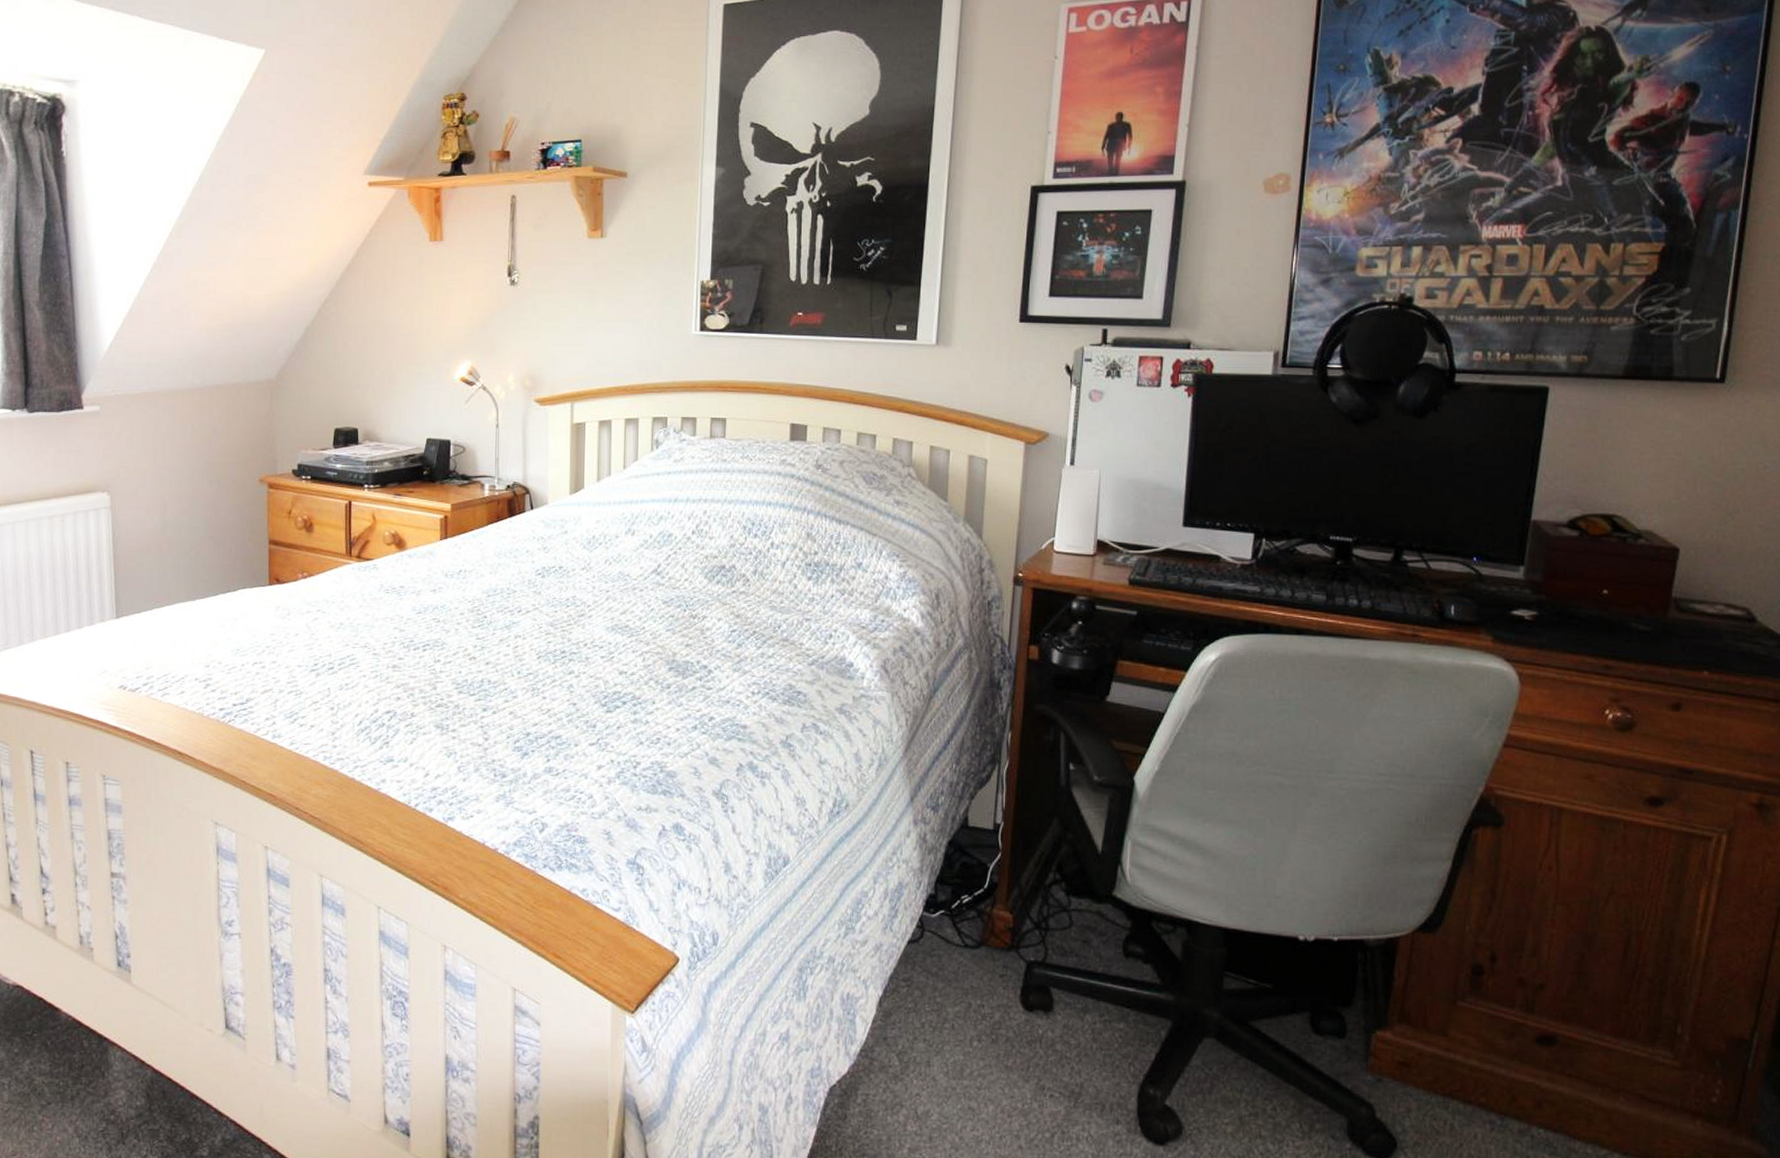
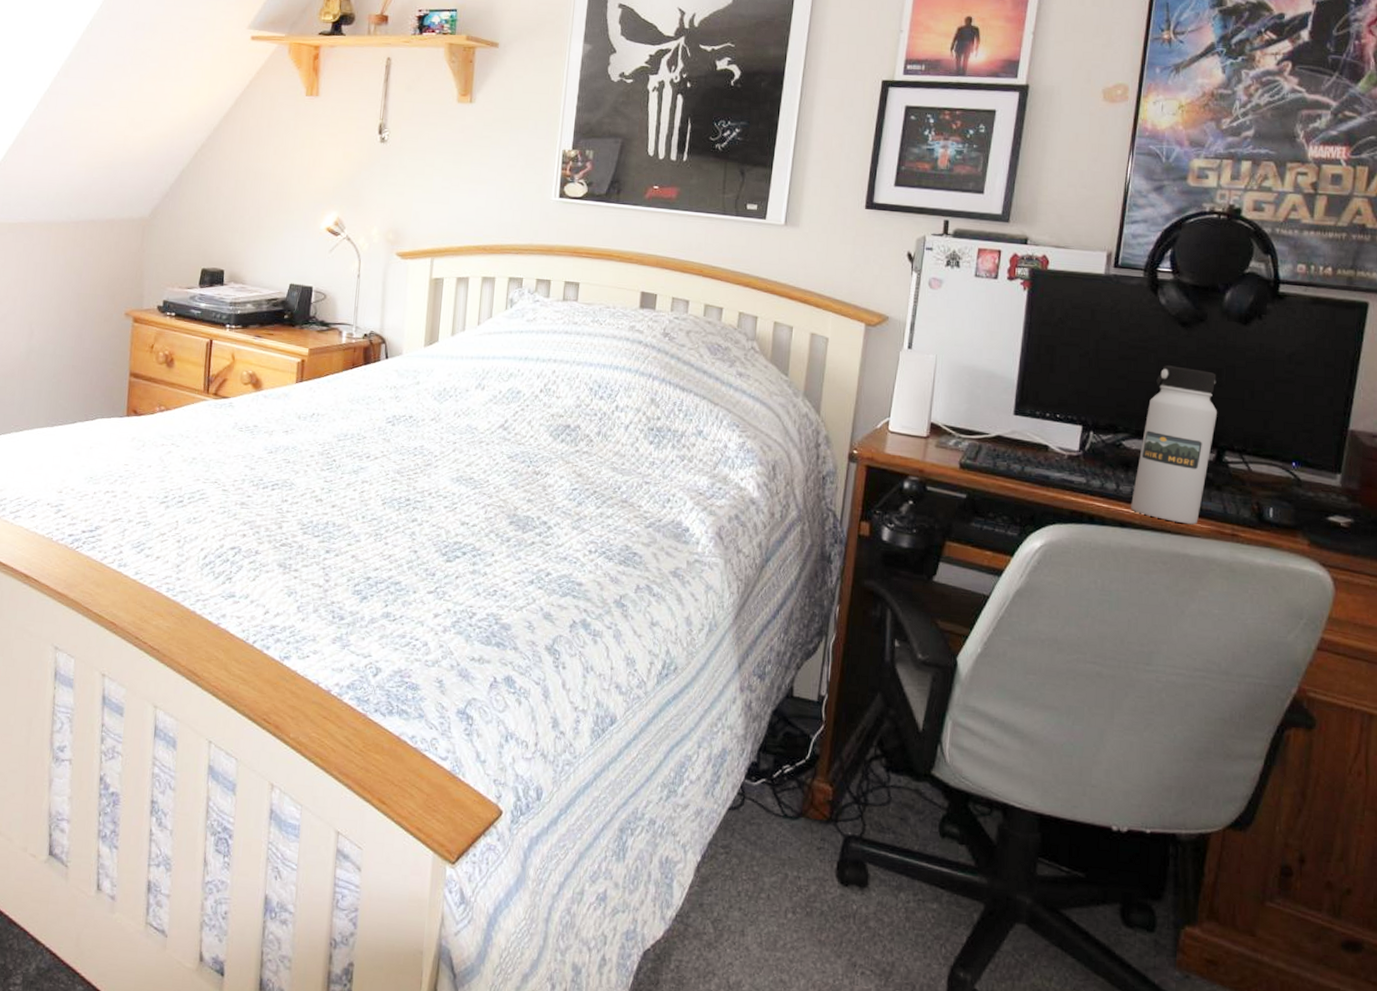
water bottle: none [1307,465,1393,628] -> present [1131,365,1217,525]

